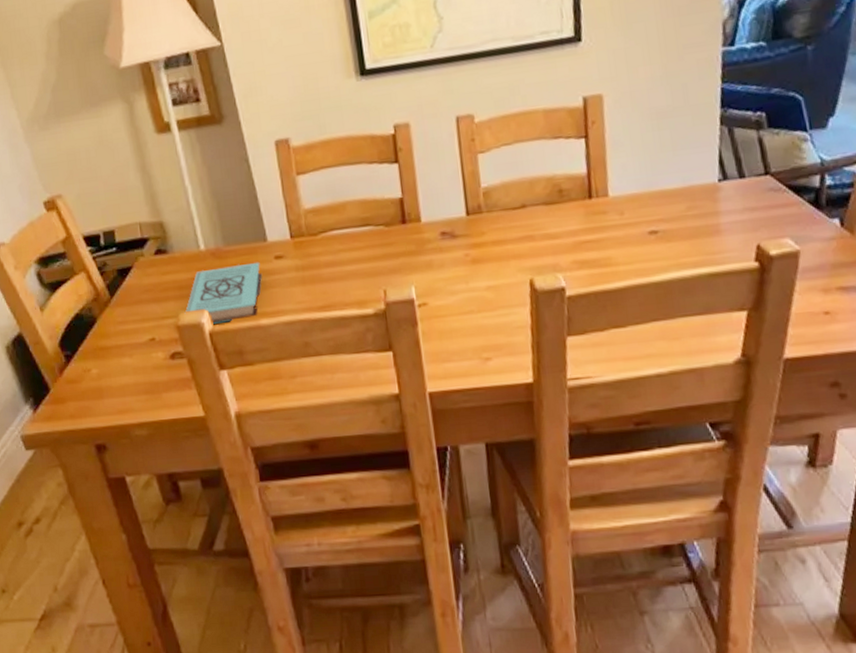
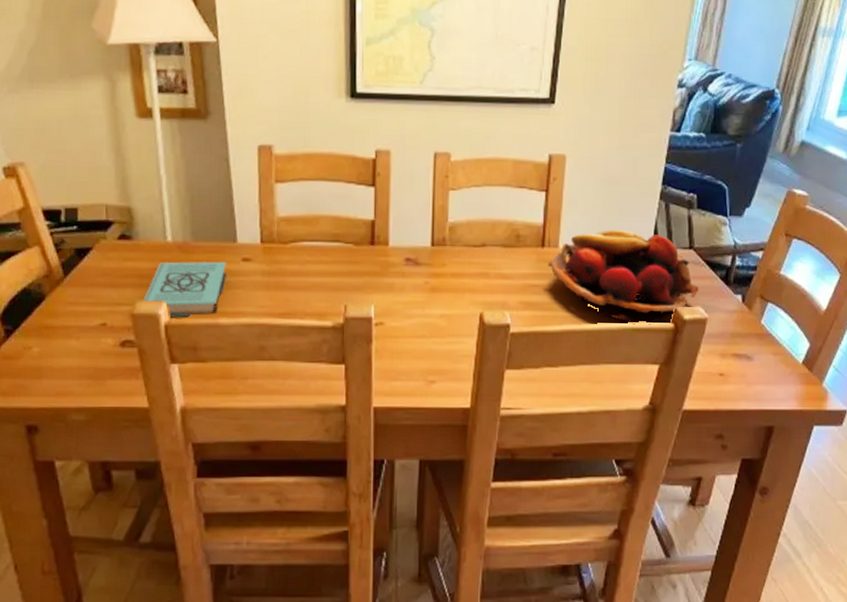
fruit basket: none [598,164,784,270] -> present [548,230,699,325]

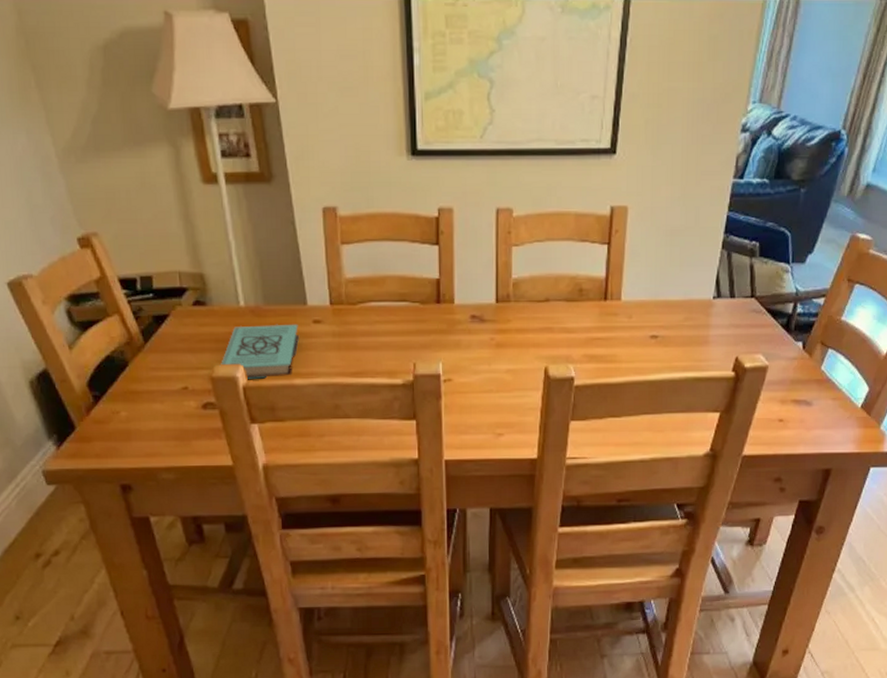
fruit basket: present [548,230,699,325] -> none [610,281,760,374]

